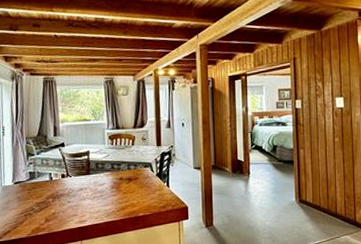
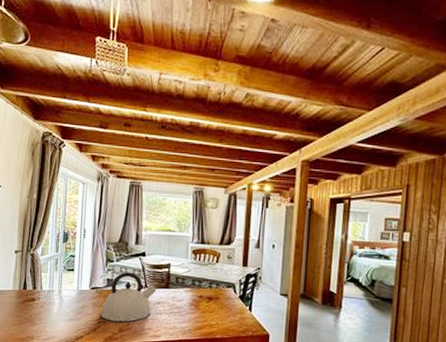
kettle: none [26,163,79,213] -> present [100,272,157,322]

